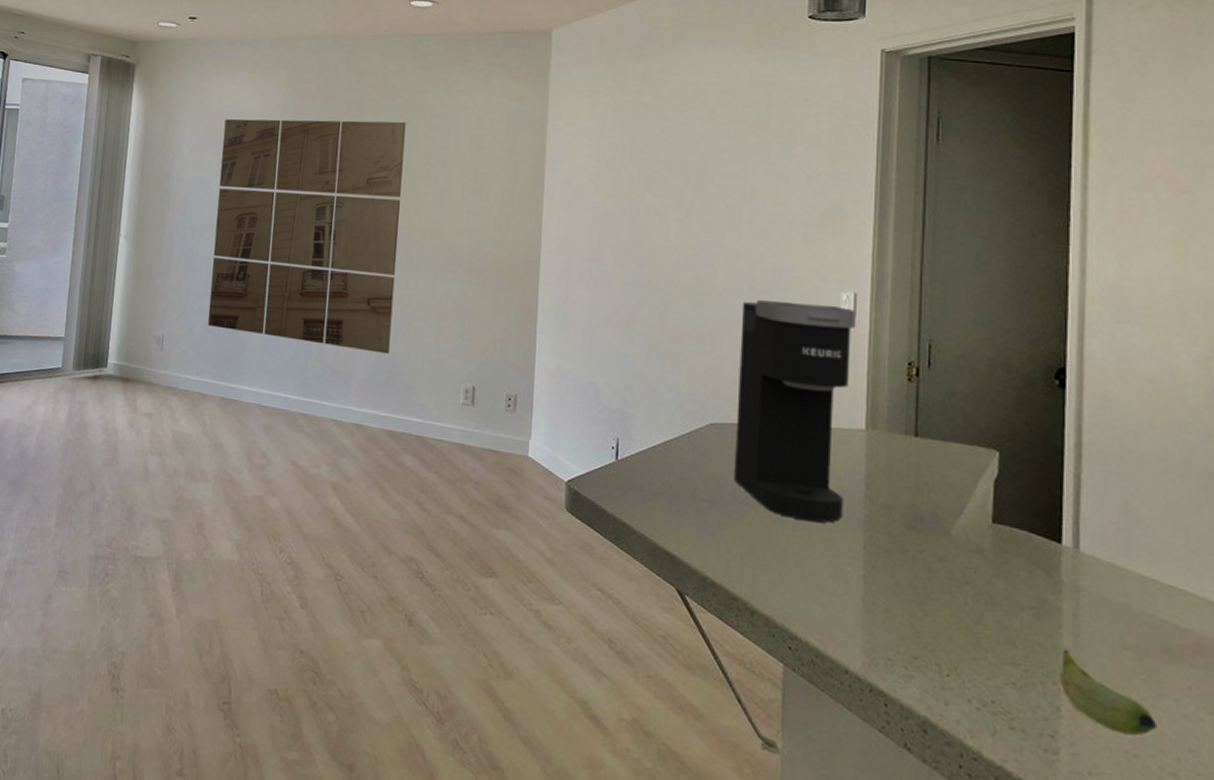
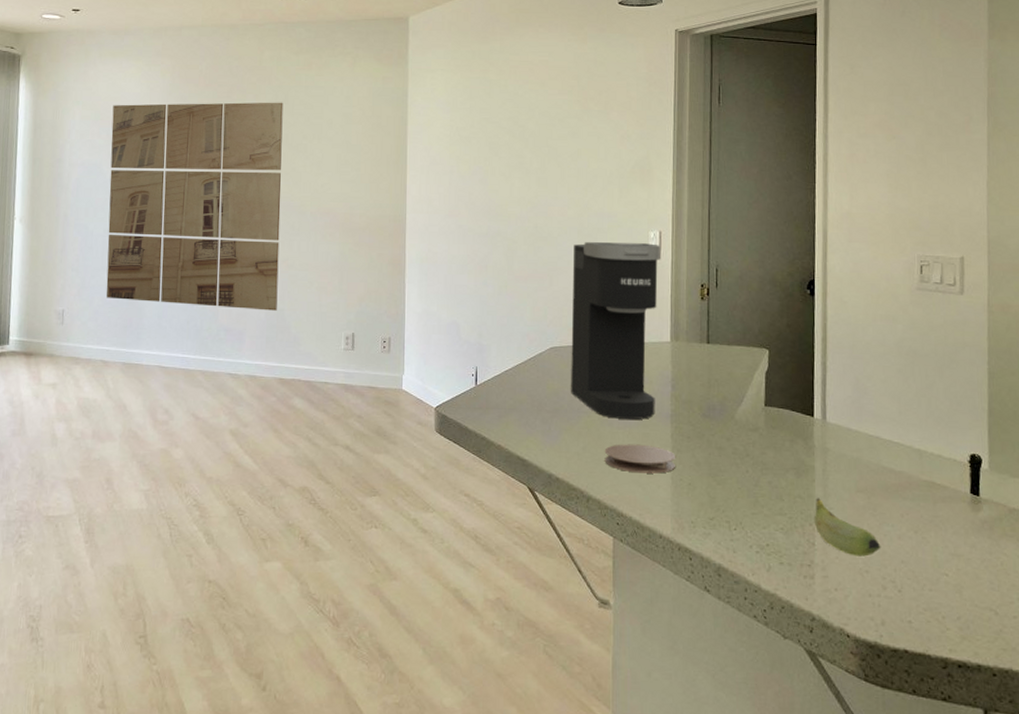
coaster: none [775,549,870,593] -> present [604,444,676,474]

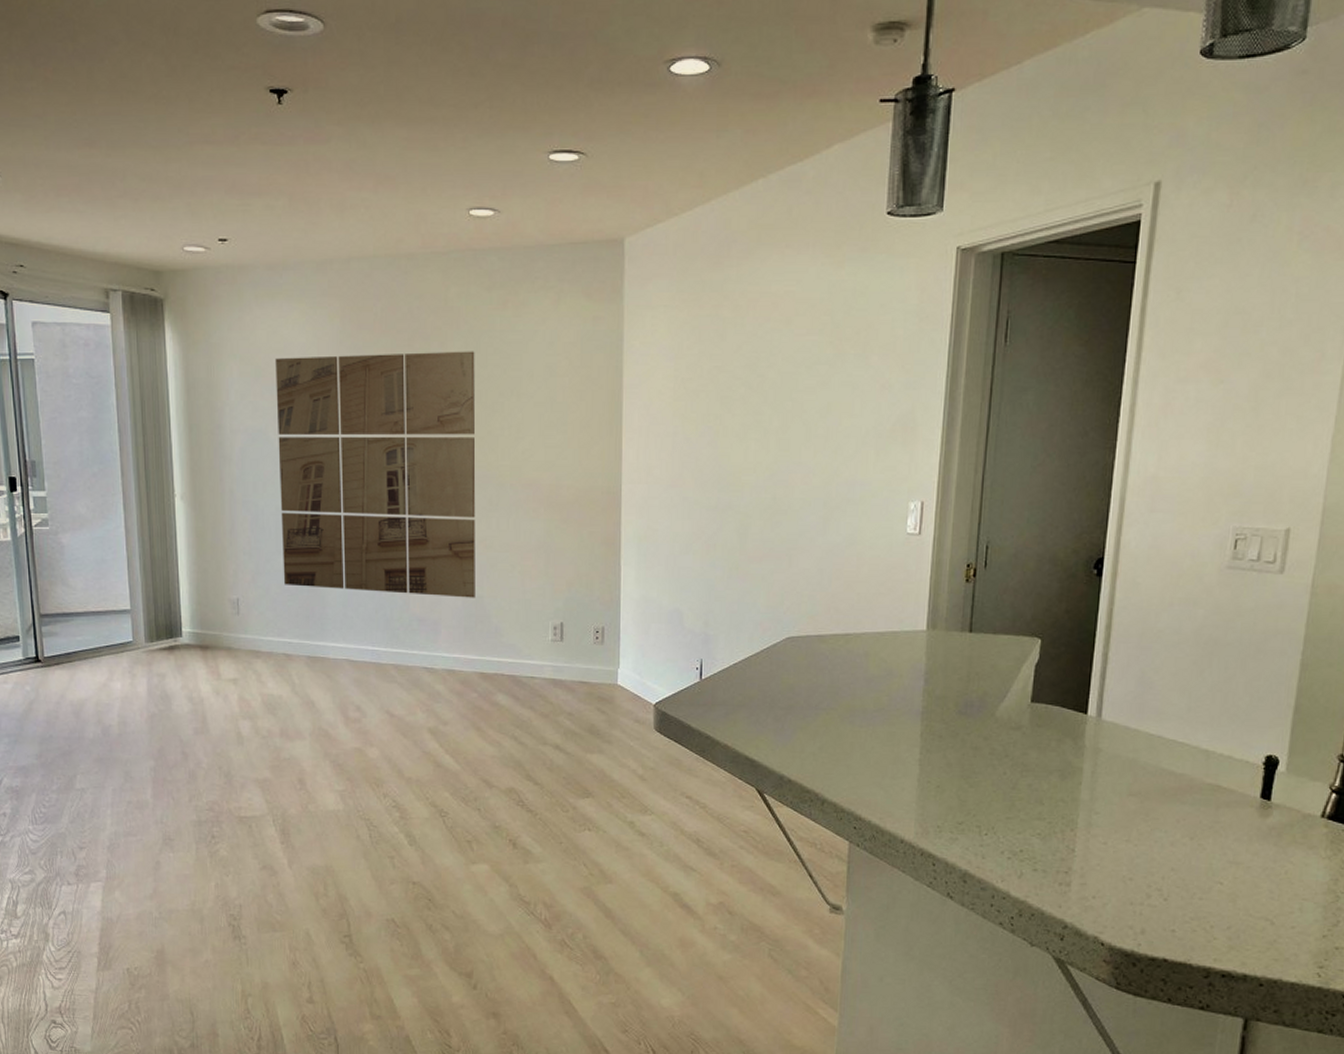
coffee maker: present [571,242,660,419] -> none [808,516,921,717]
coaster: present [604,444,676,474] -> none [843,743,925,775]
banana: present [814,498,881,557] -> none [1076,802,1150,864]

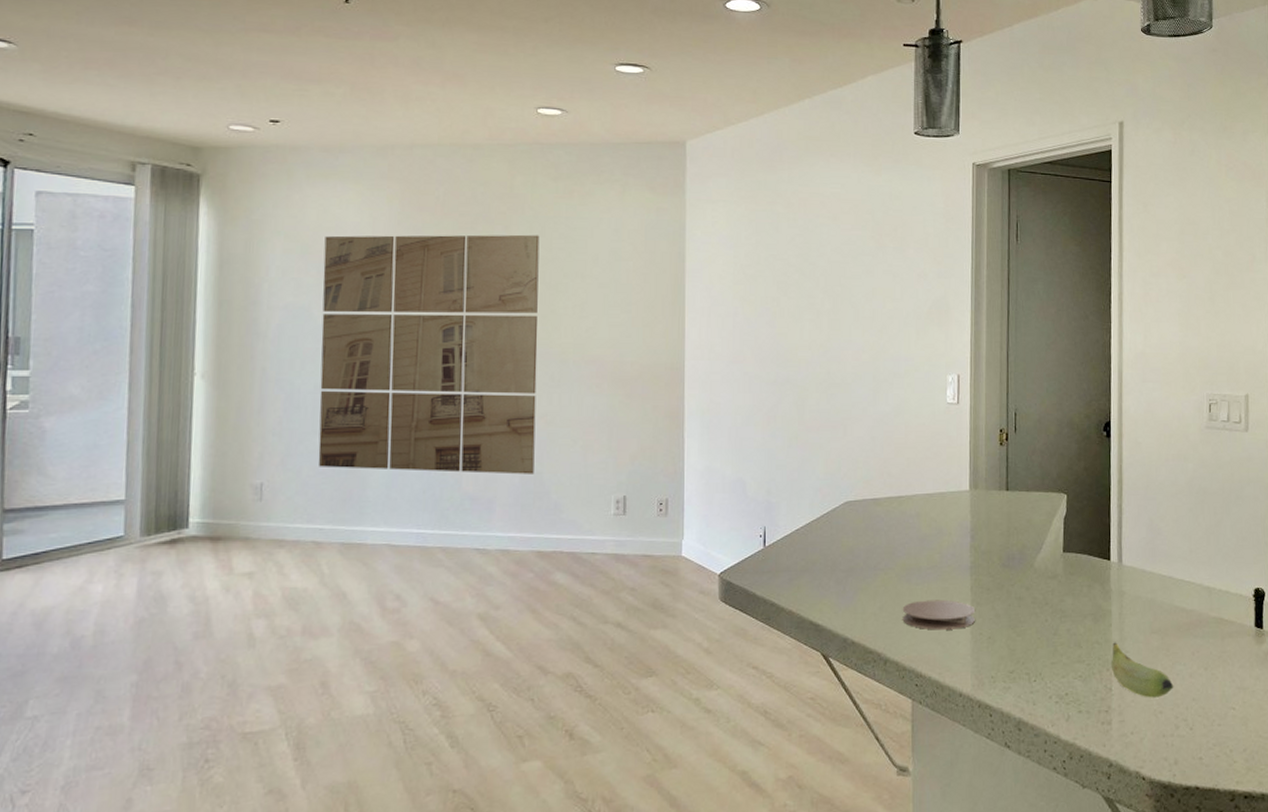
coaster: none [843,743,925,775] -> present [902,599,976,630]
banana: none [1076,802,1150,864] -> present [1111,642,1174,698]

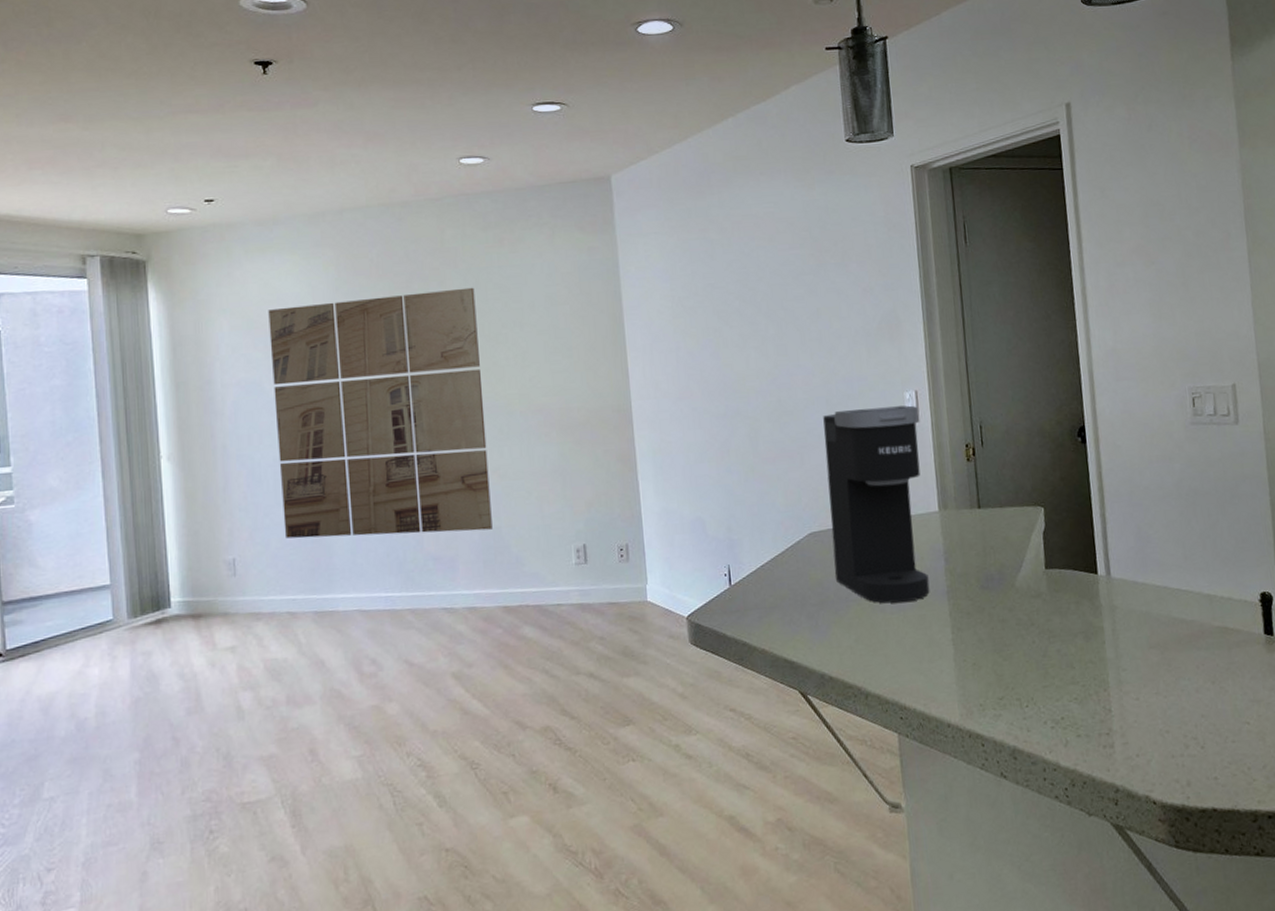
coffee maker: none [867,388,959,574] -> present [823,405,930,604]
coaster: present [902,599,976,630] -> none [879,627,957,660]
banana: present [1111,642,1174,698] -> none [1107,660,1180,717]

